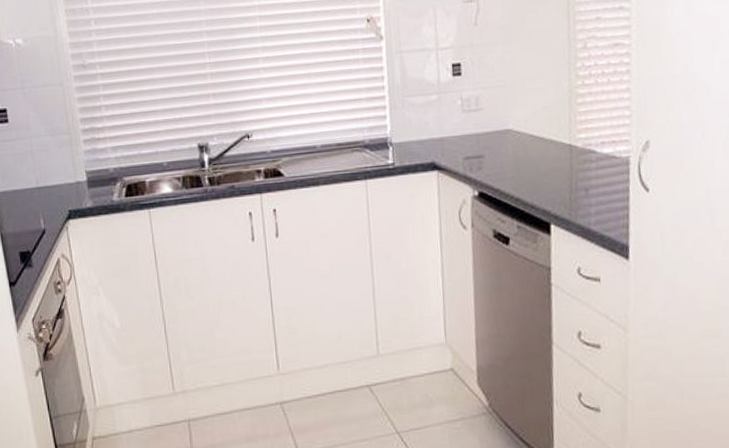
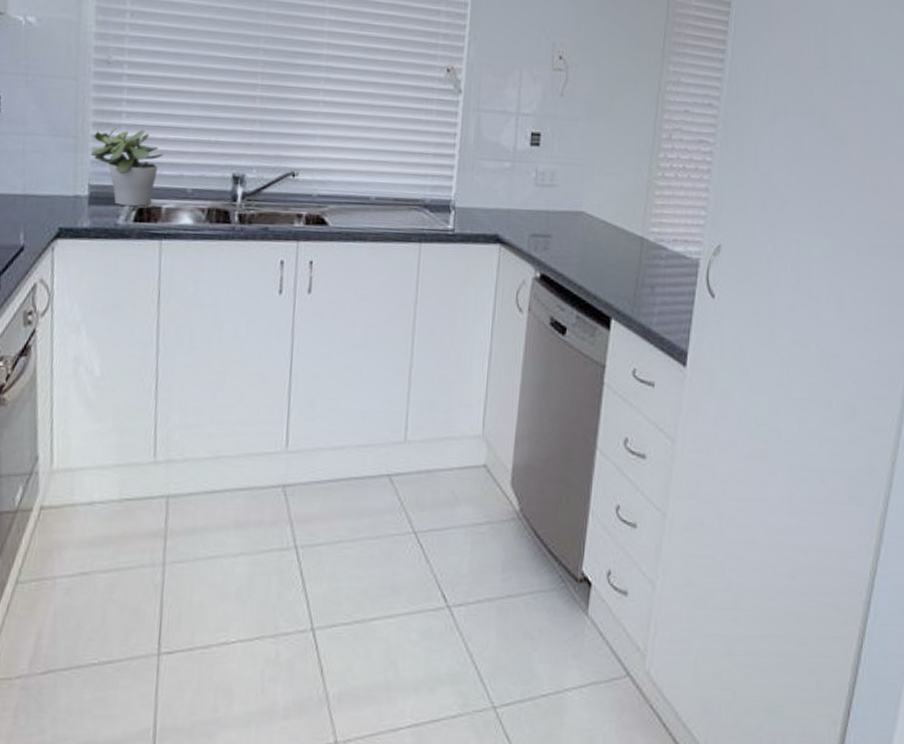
potted plant: none [83,118,140,185] -> present [90,127,164,206]

